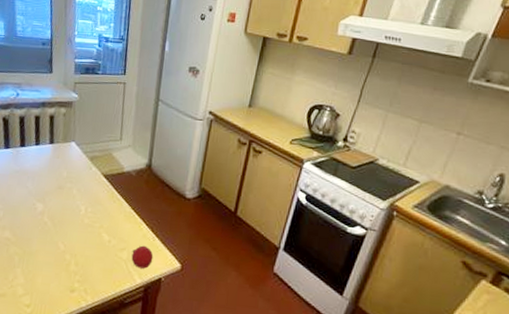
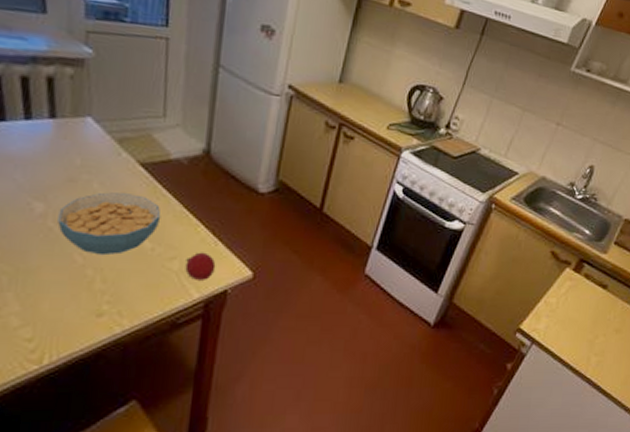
cereal bowl: none [50,197,116,245] -> present [58,192,161,256]

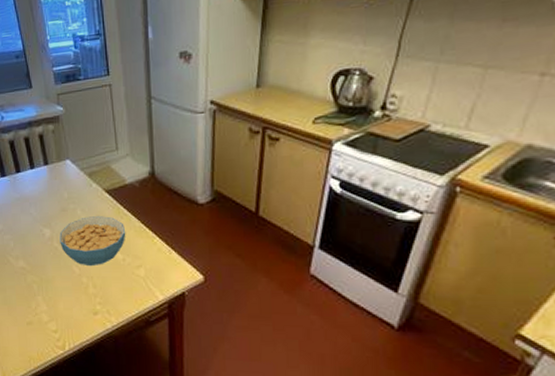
fruit: present [185,252,216,280] -> none [149,260,173,284]

